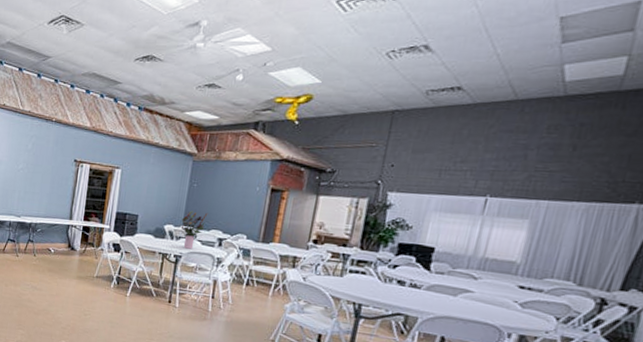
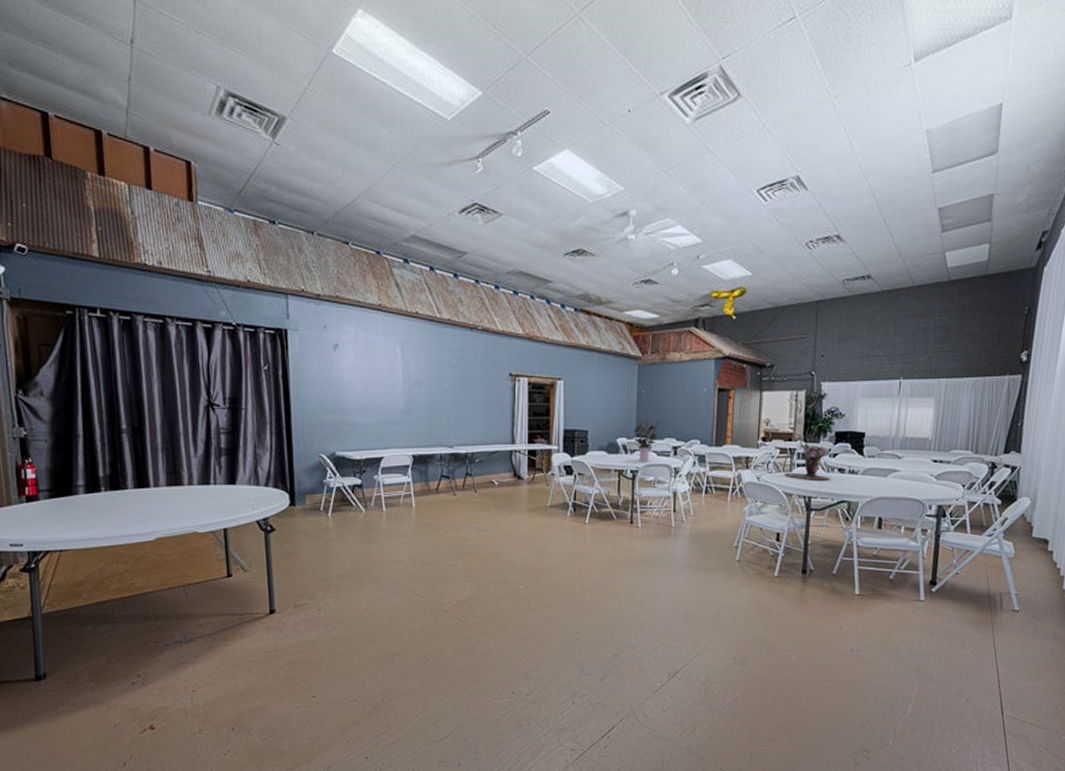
flower arrangement: none [333,239,387,291] -> present [784,433,830,480]

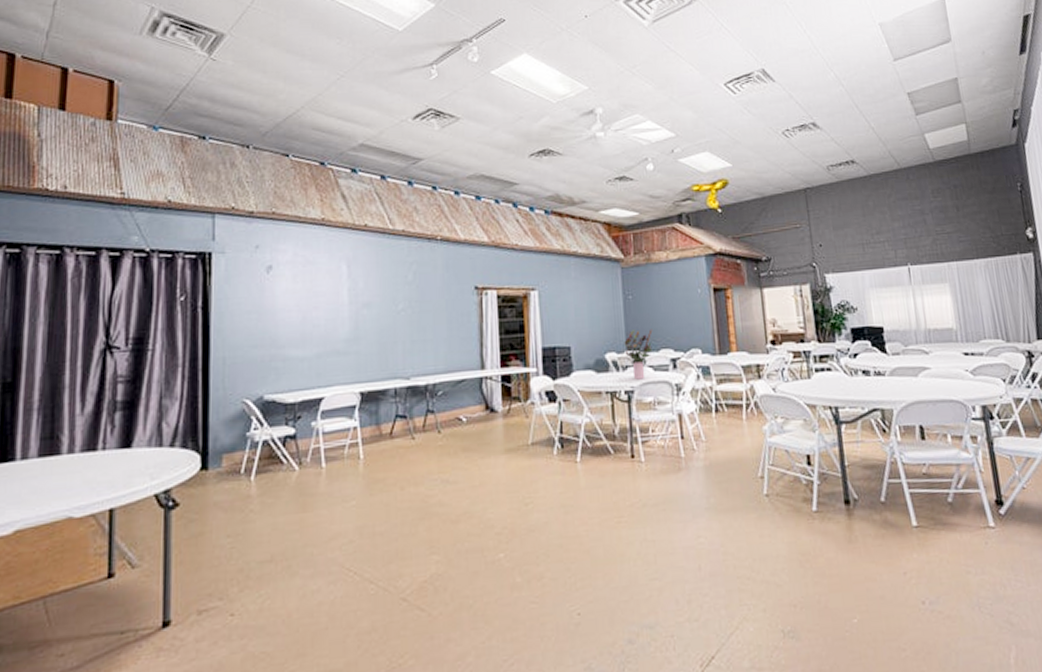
flower arrangement: present [784,433,830,480] -> none [802,333,855,387]

